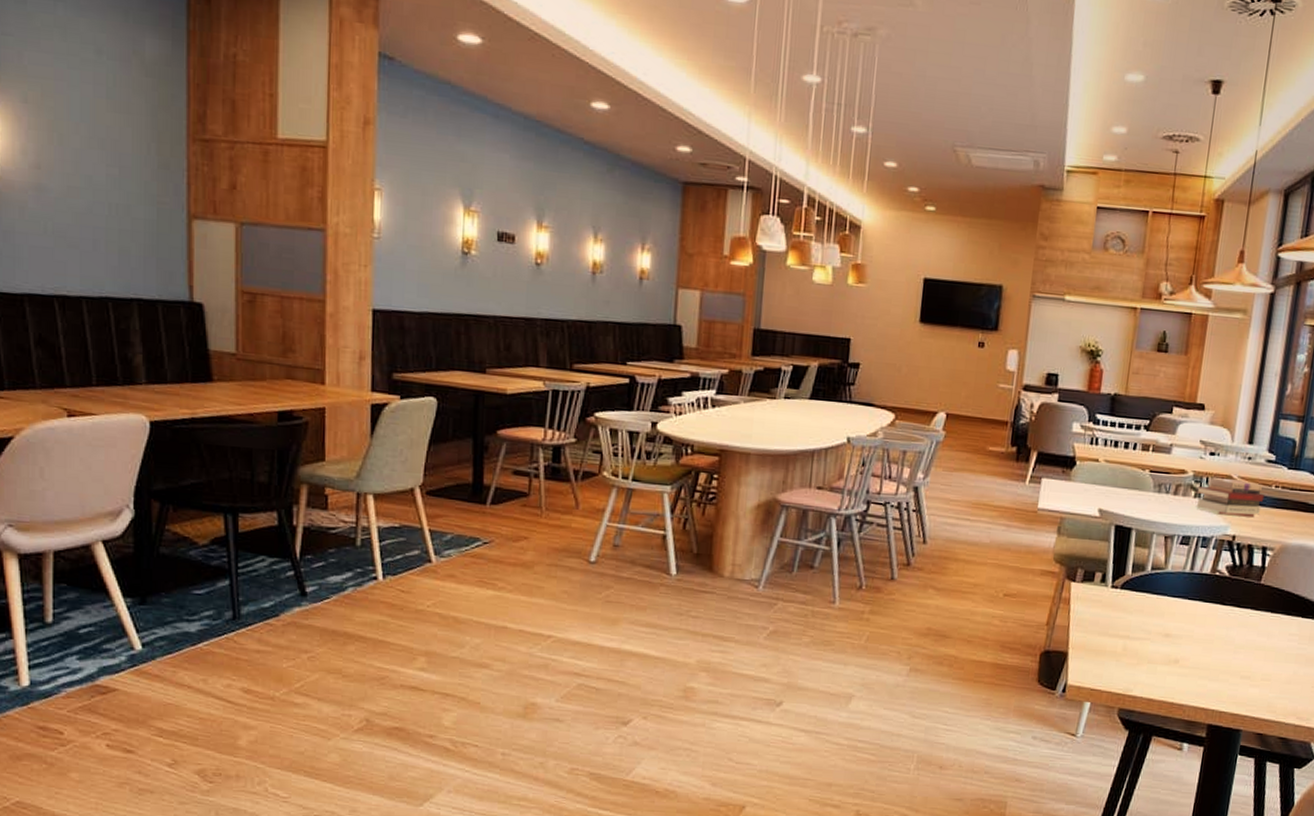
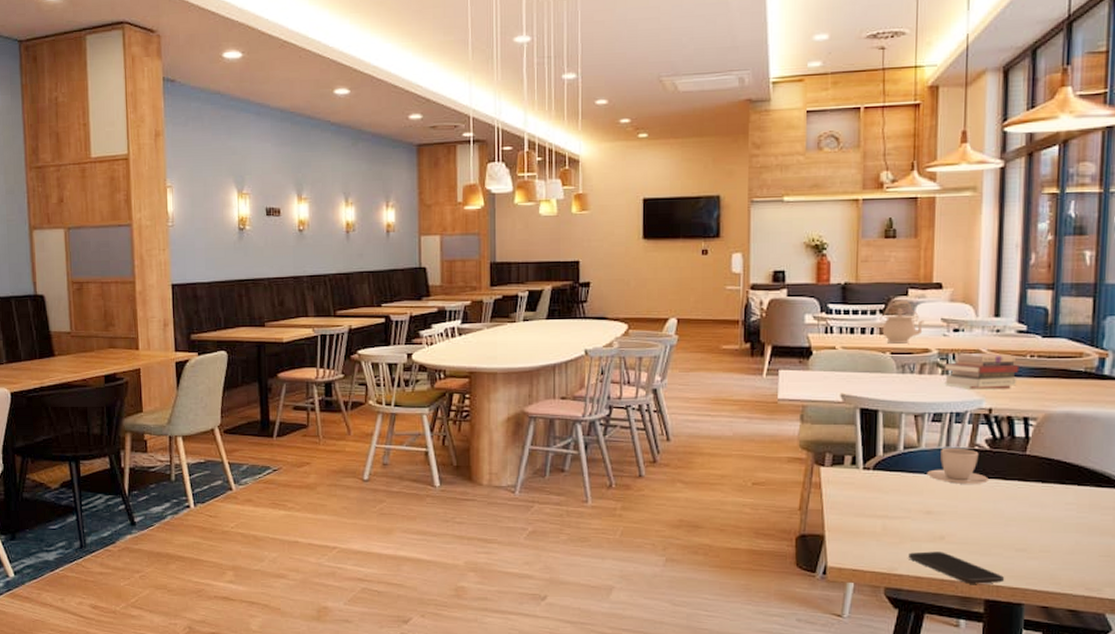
teapot: none [1143,417,1185,463] -> present [879,300,925,344]
smartphone: none [1144,674,1228,709] -> present [908,551,1005,584]
teacup: none [1170,571,1226,610] -> present [927,447,990,484]

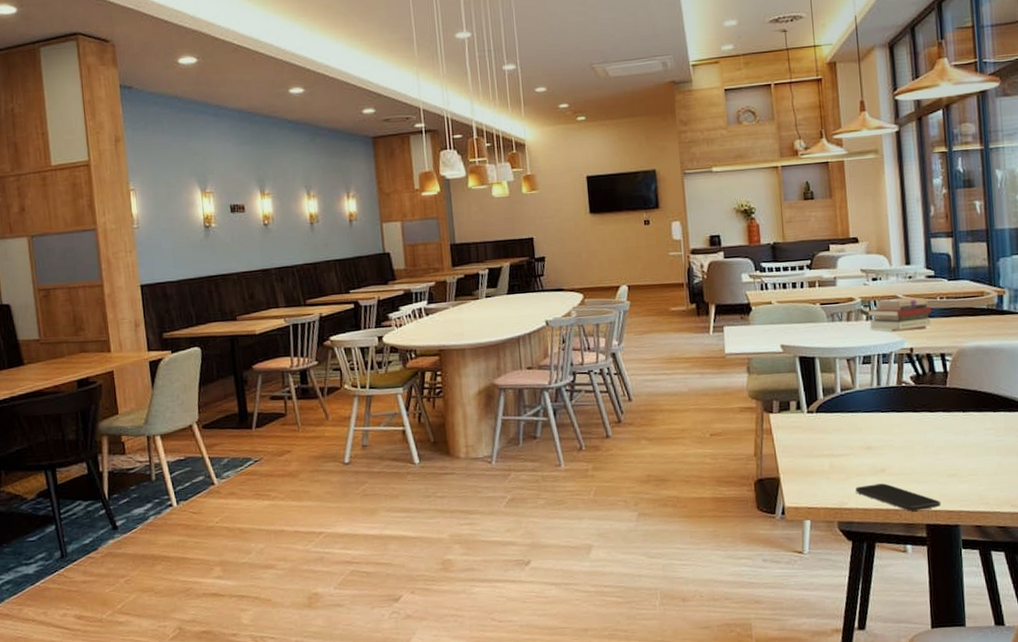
teapot: present [879,300,925,344] -> none [807,254,847,295]
teacup: present [927,447,990,484] -> none [863,386,918,420]

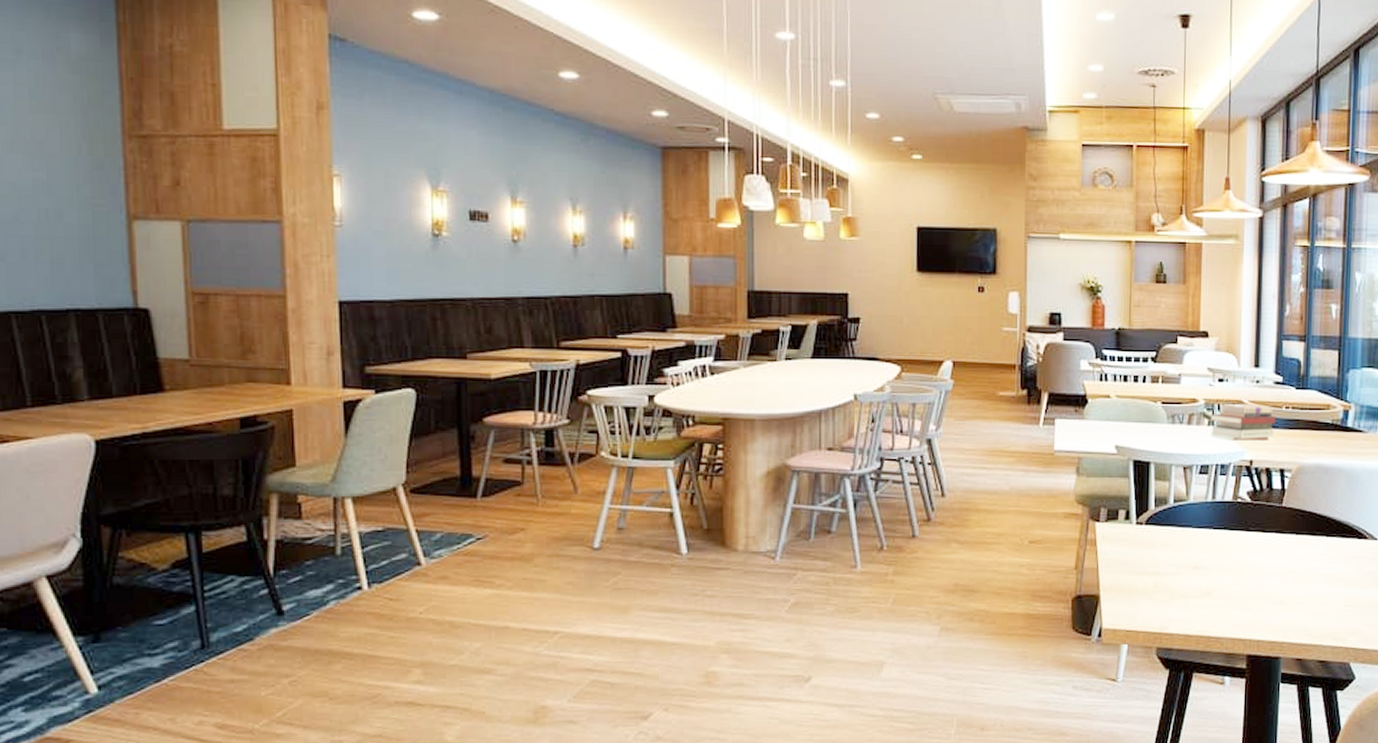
smartphone: present [855,483,942,511] -> none [1178,608,1265,640]

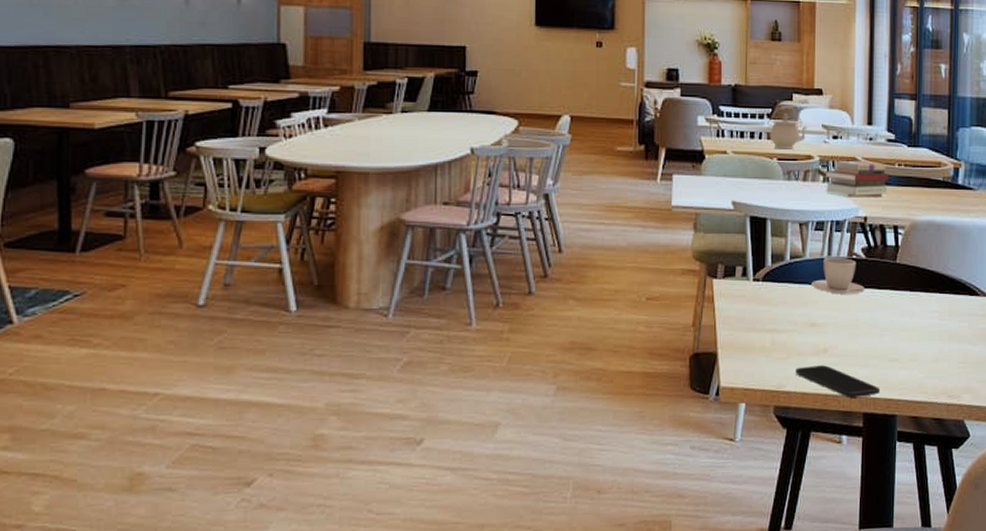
teapot: none [1151,348,1193,393] -> present [767,104,808,149]
smartphone: none [1178,608,1265,640] -> present [795,365,881,398]
teacup: none [1195,500,1251,537] -> present [811,257,866,294]

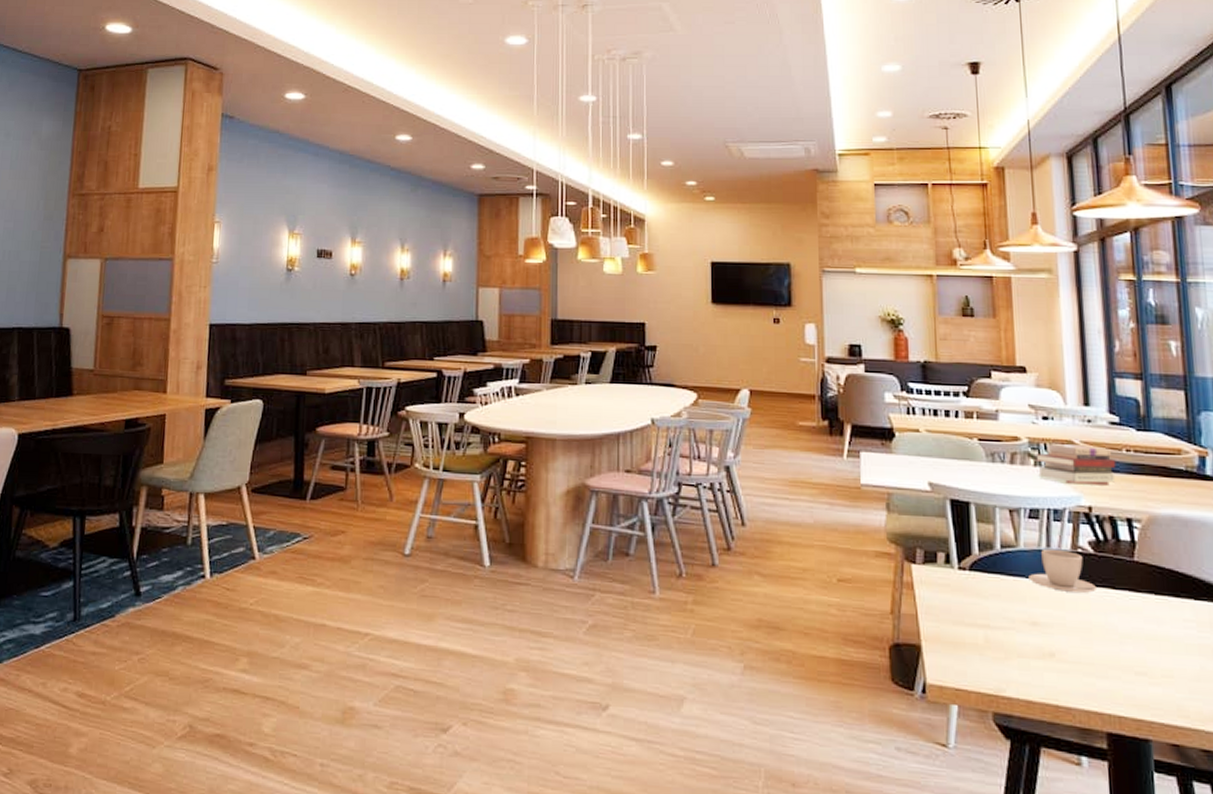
teapot: present [767,104,808,149] -> none [963,382,1011,430]
smartphone: present [795,365,881,398] -> none [1016,670,1127,713]

